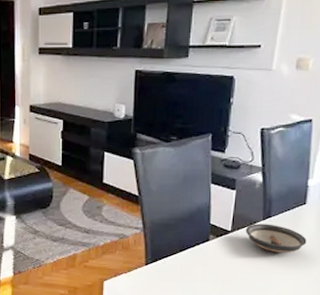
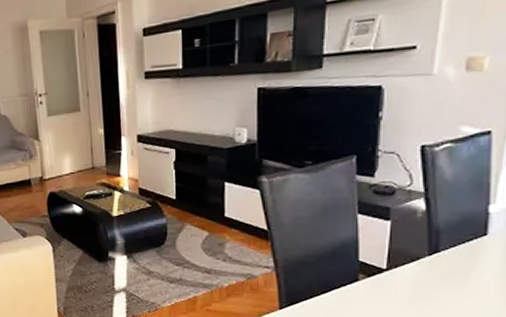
saucer: present [245,224,307,253] -> none [405,260,490,295]

